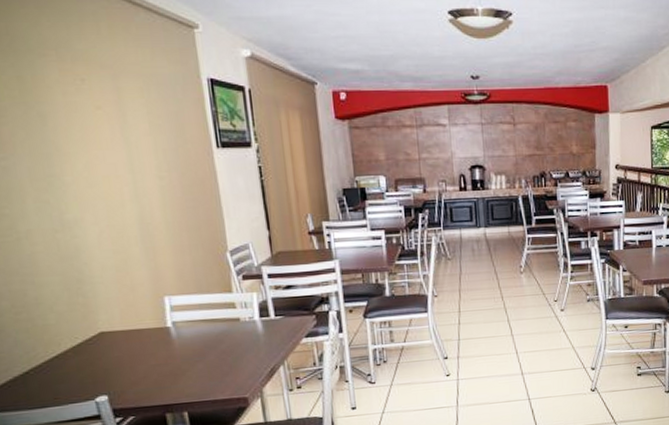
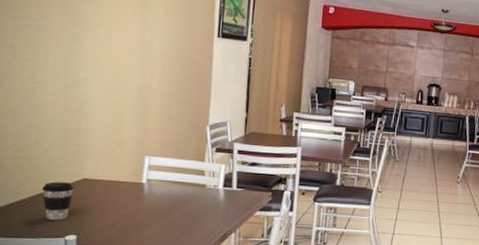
coffee cup: none [56,339,93,383] -> present [42,182,74,220]

